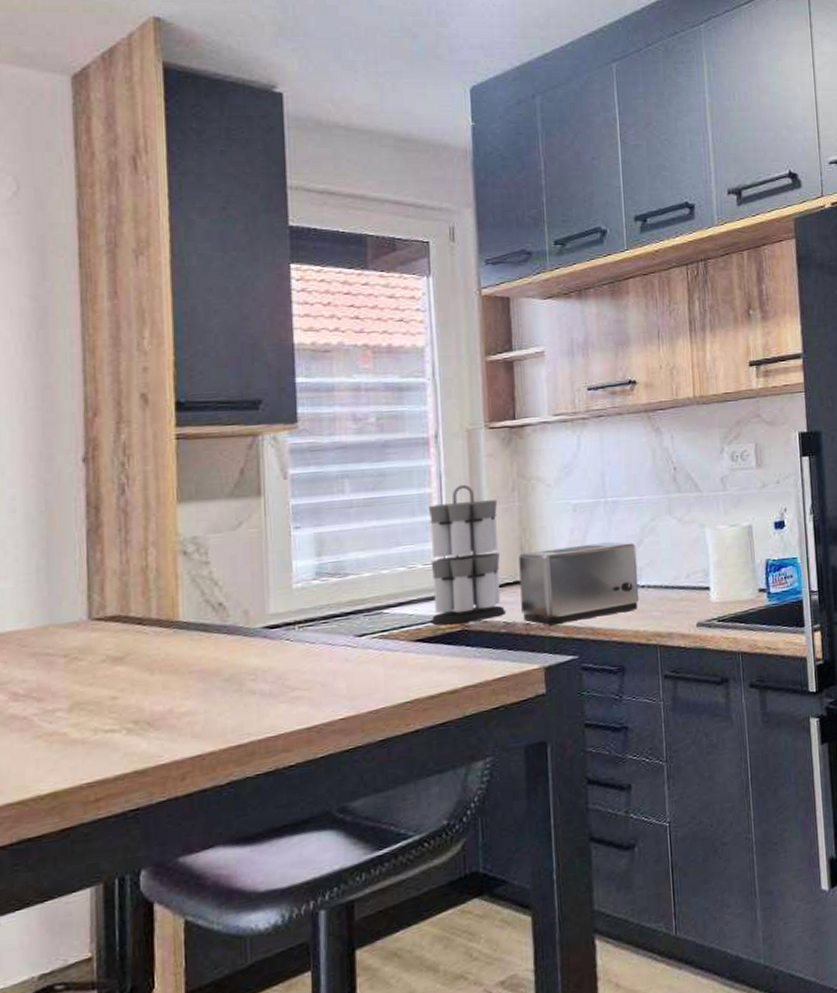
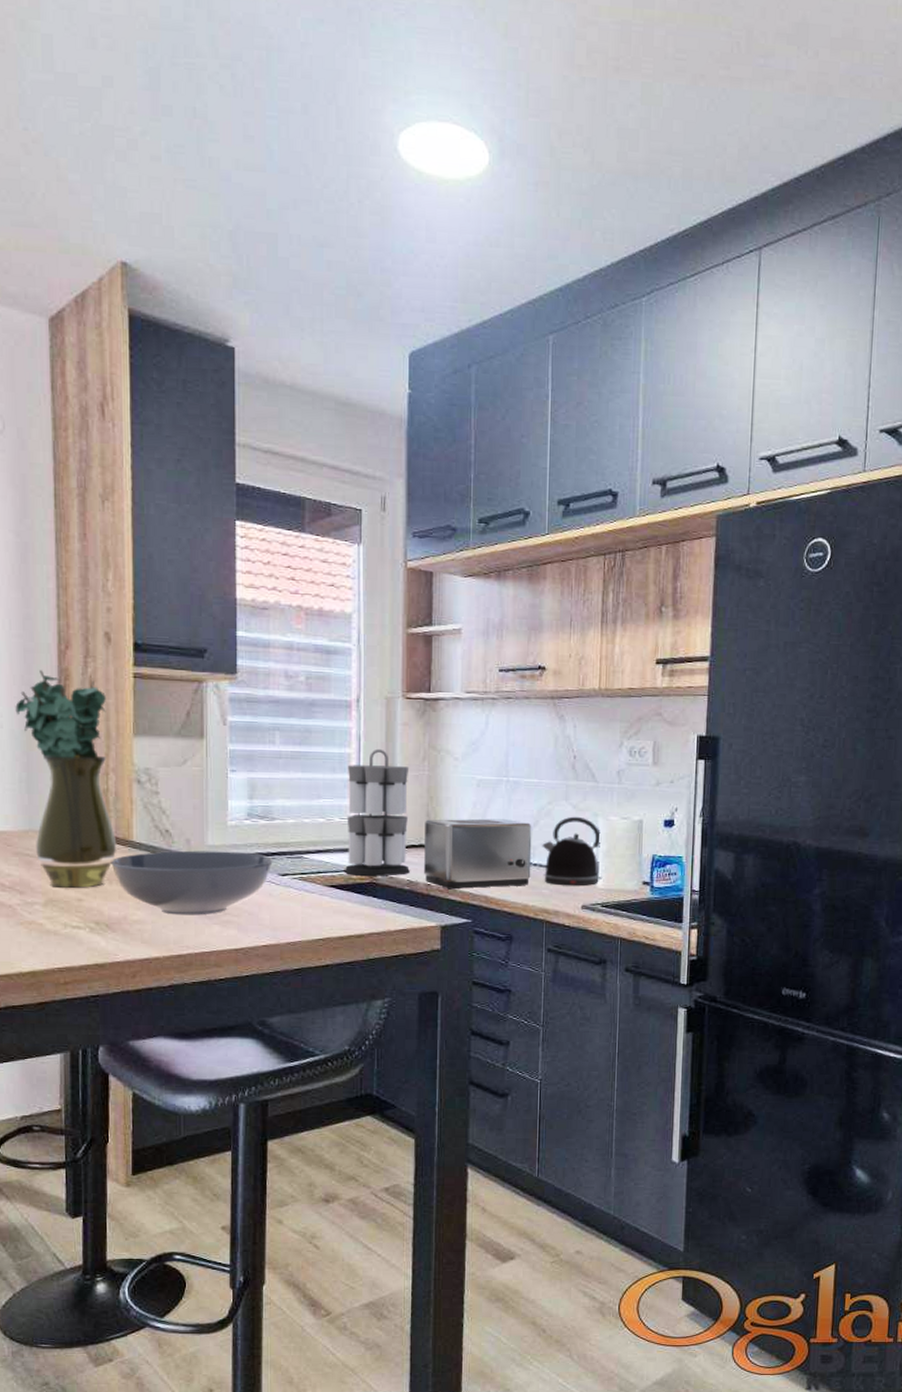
vase: none [32,443,159,688] -> present [15,670,116,888]
bowl: none [152,615,348,699] -> present [111,850,273,915]
kettle: none [648,529,715,605] -> present [542,816,602,885]

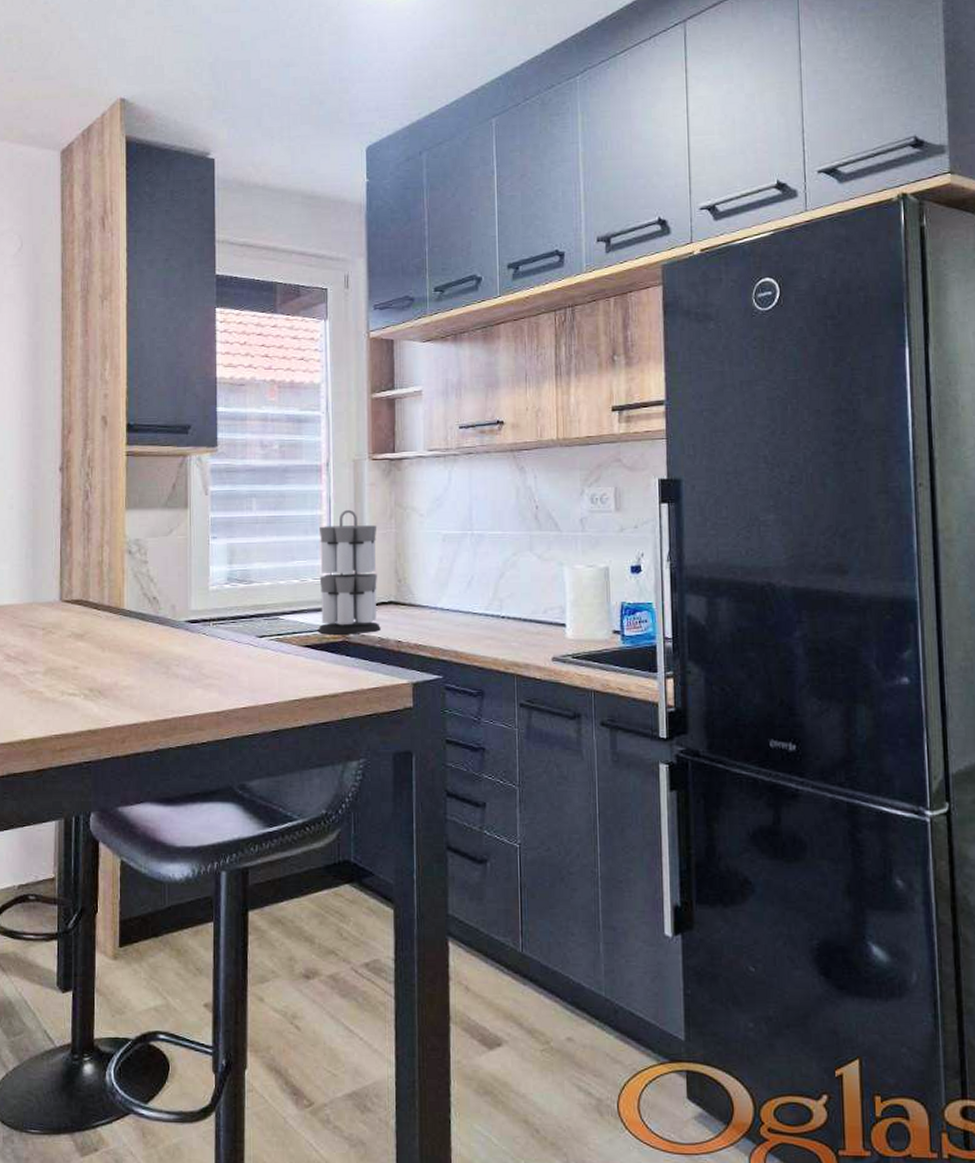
vase: present [15,670,116,888] -> none [24,454,109,656]
bowl: present [111,850,273,915] -> none [104,615,251,680]
toaster: present [424,818,532,890] -> none [394,572,499,646]
kettle: present [542,816,602,885] -> none [509,566,571,637]

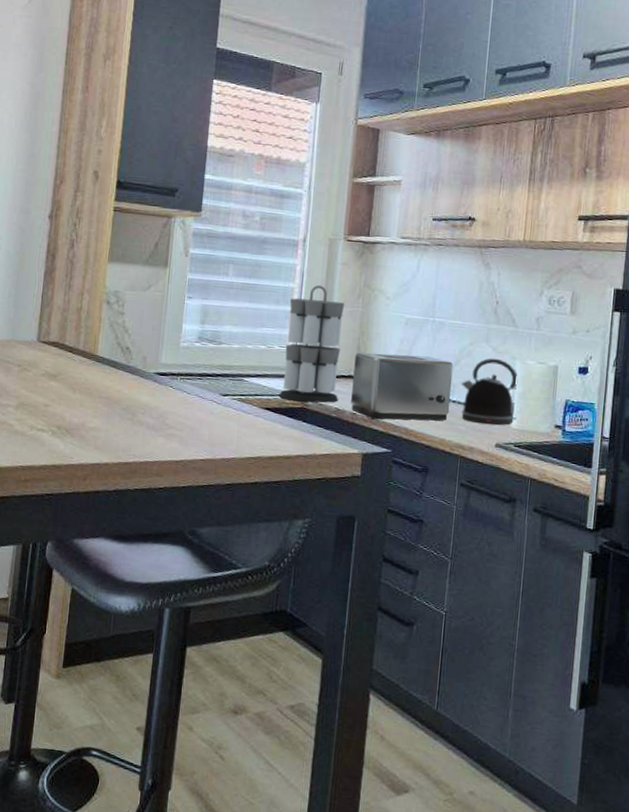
toaster: none [394,572,499,646] -> present [351,352,454,421]
kettle: none [509,566,571,637] -> present [461,358,517,425]

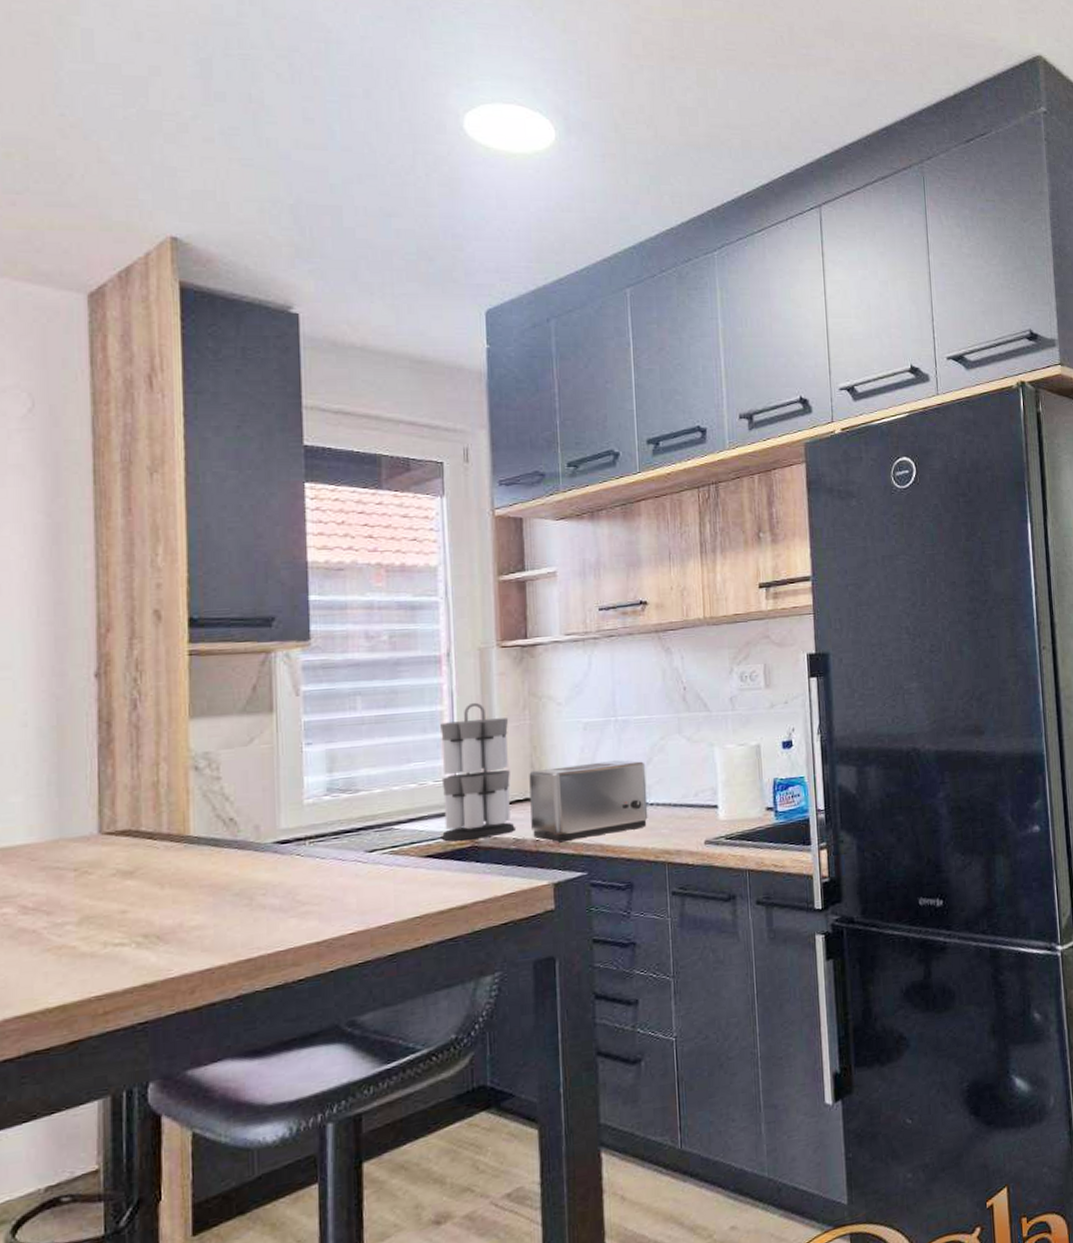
kettle: present [461,358,517,425] -> none [657,748,723,823]

